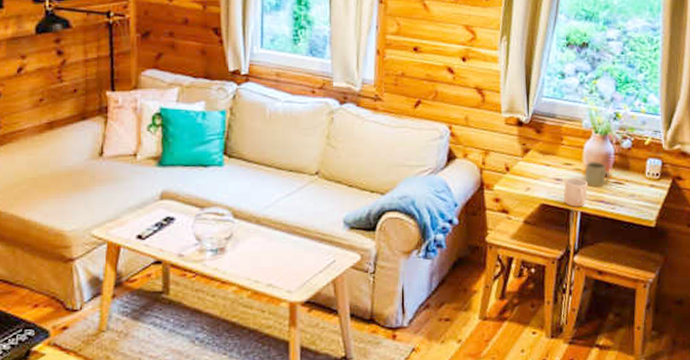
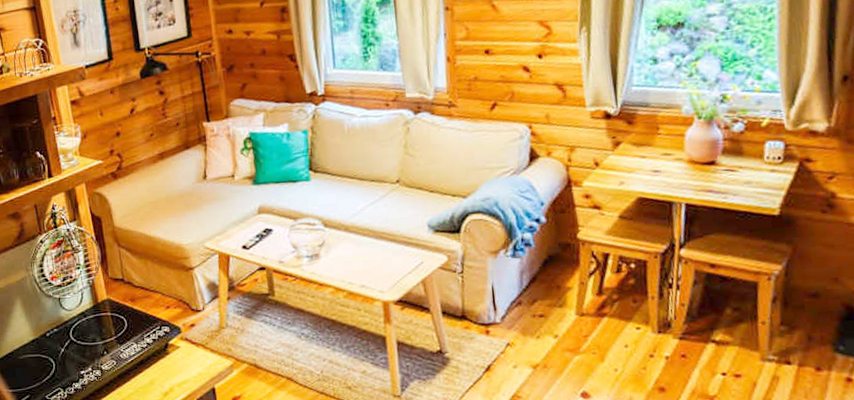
mug: present [563,177,588,207] -> none [663,167,693,199]
mug: present [584,162,609,188] -> none [687,149,719,177]

